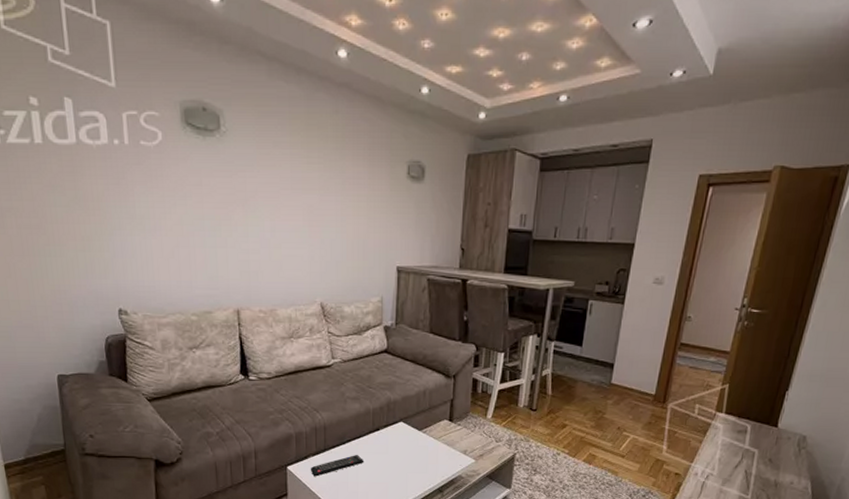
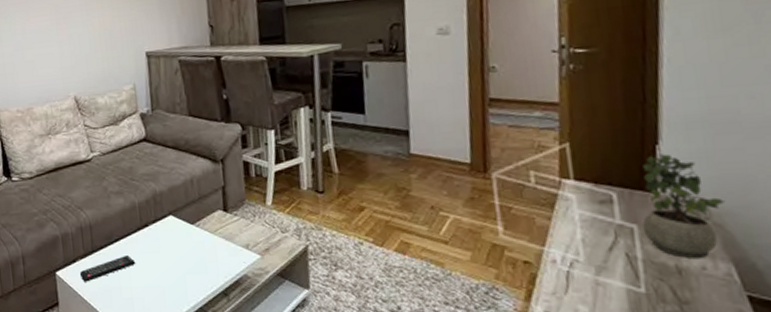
potted plant: none [761,398,819,477] -> present [642,154,726,259]

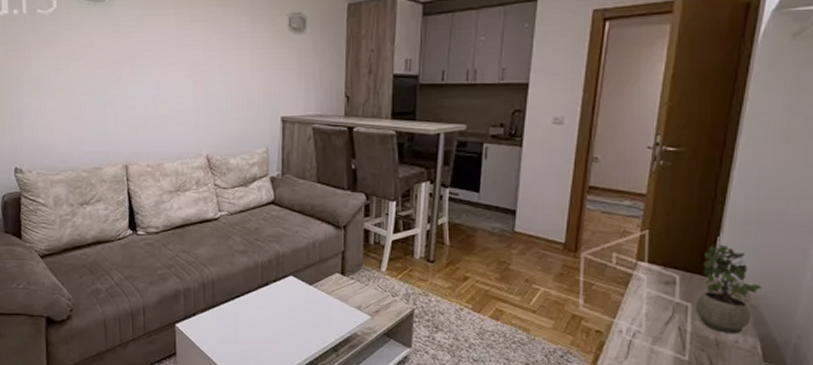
remote control: present [79,256,136,282] -> none [198,311,254,335]

